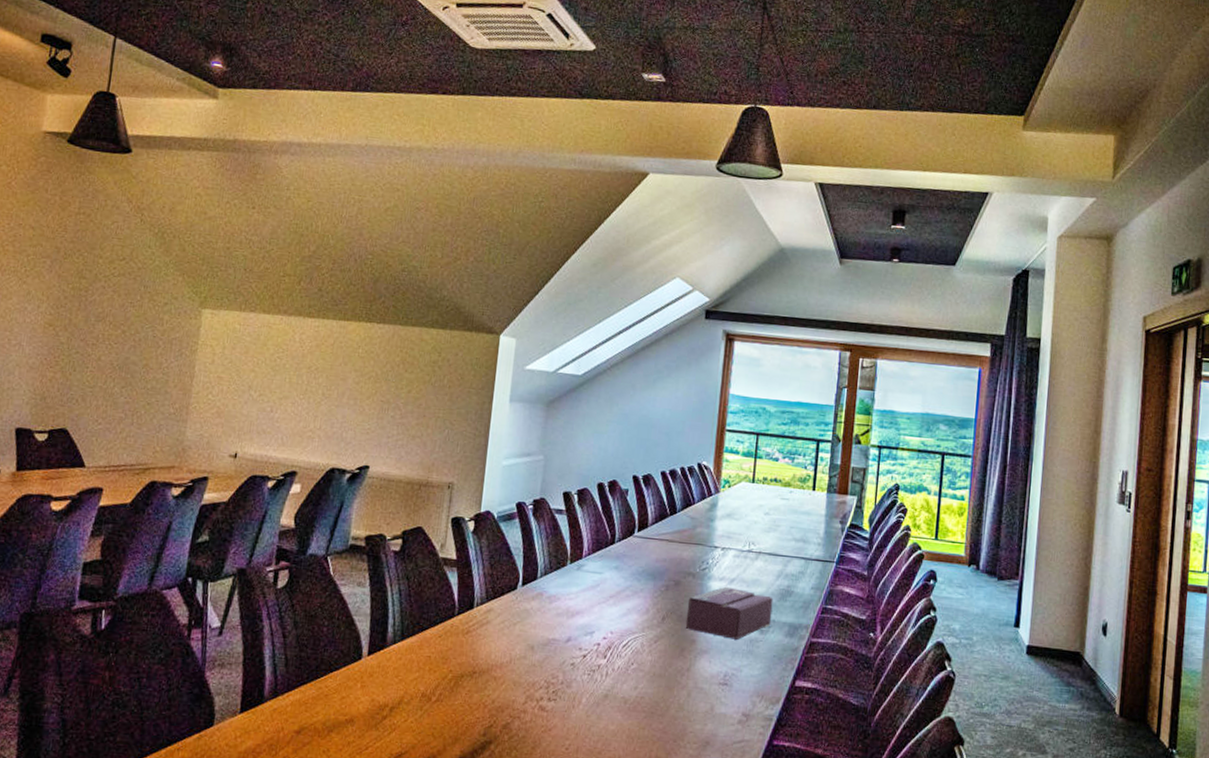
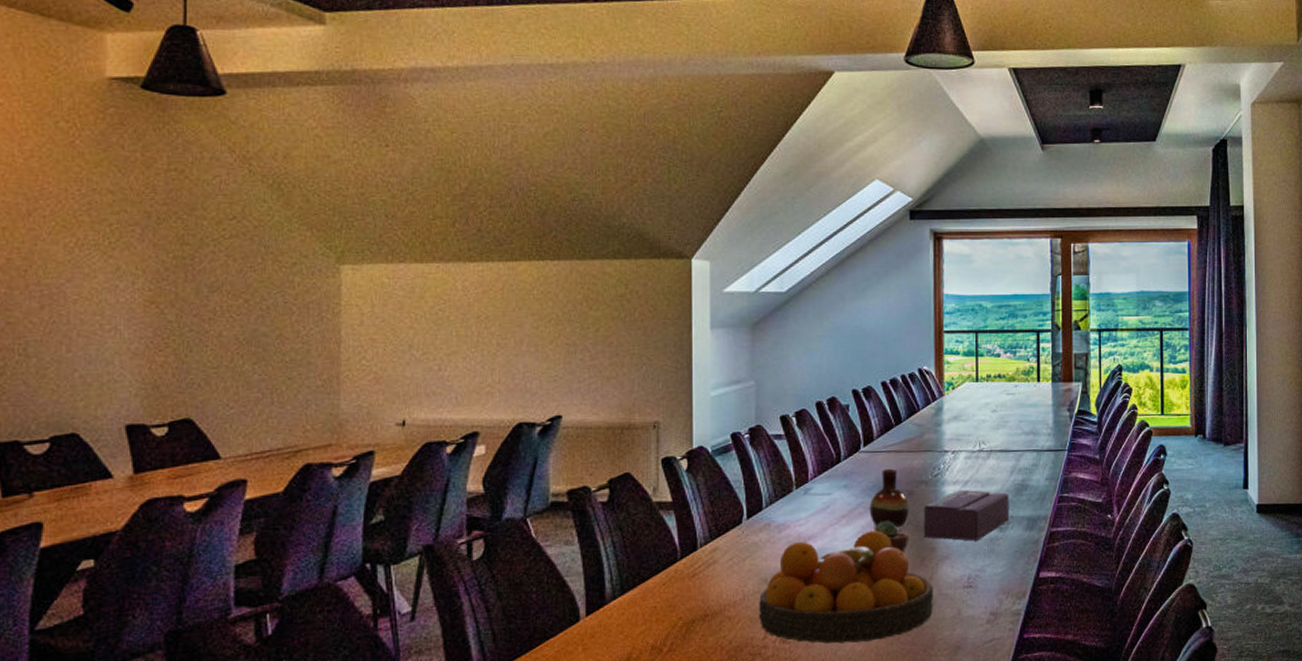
fruit bowl: none [522,614,689,723] -> present [759,531,933,644]
vase: none [636,556,675,615] -> present [869,468,909,527]
potted succulent: none [640,606,671,642] -> present [875,520,908,554]

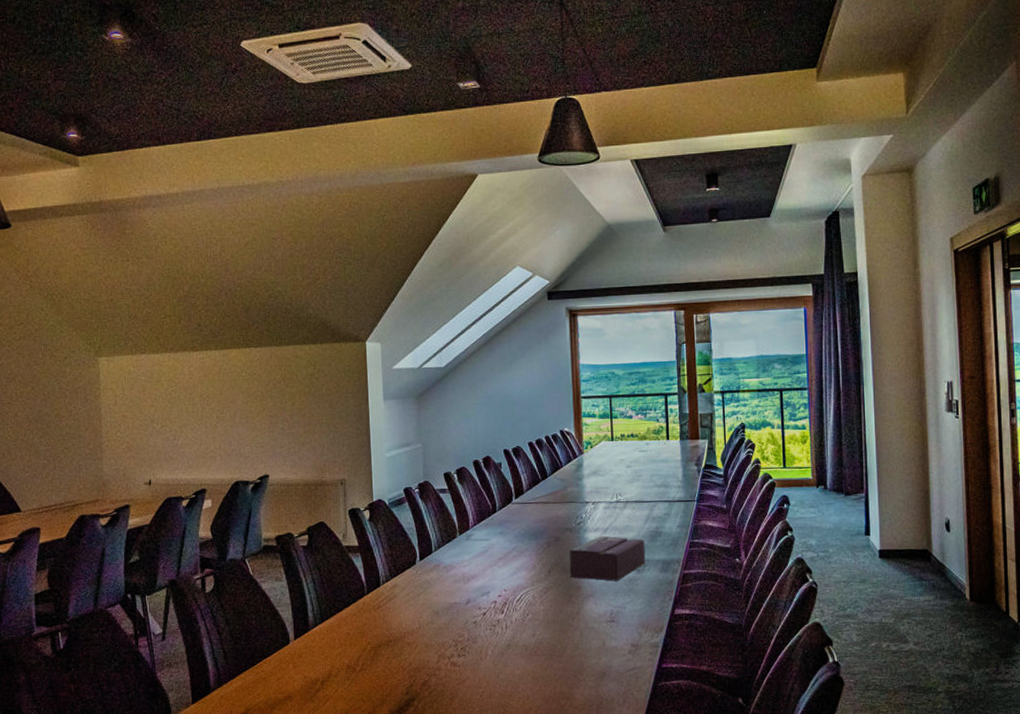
fruit bowl: present [759,531,933,644] -> none [432,571,581,668]
vase: present [869,468,909,527] -> none [522,517,557,568]
potted succulent: present [875,520,908,554] -> none [528,563,557,592]

